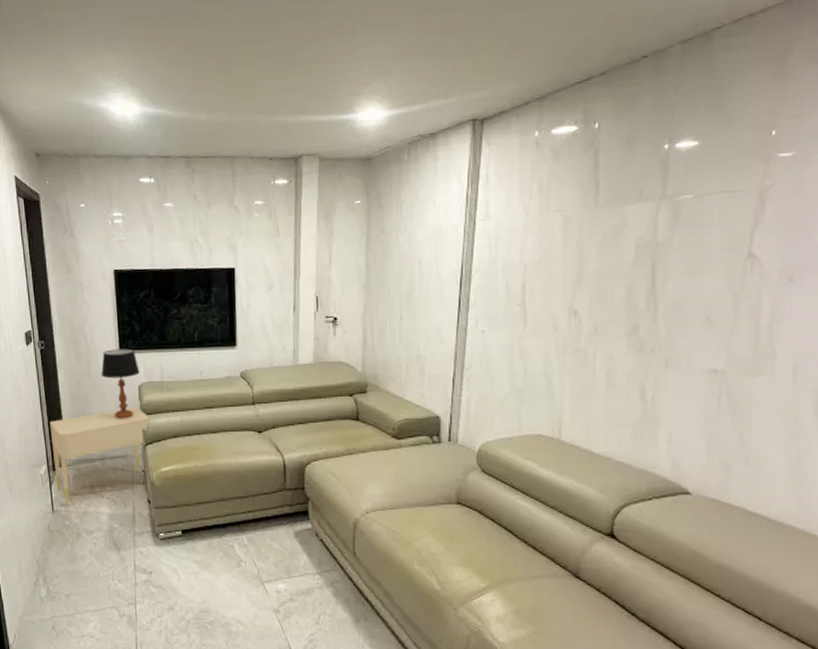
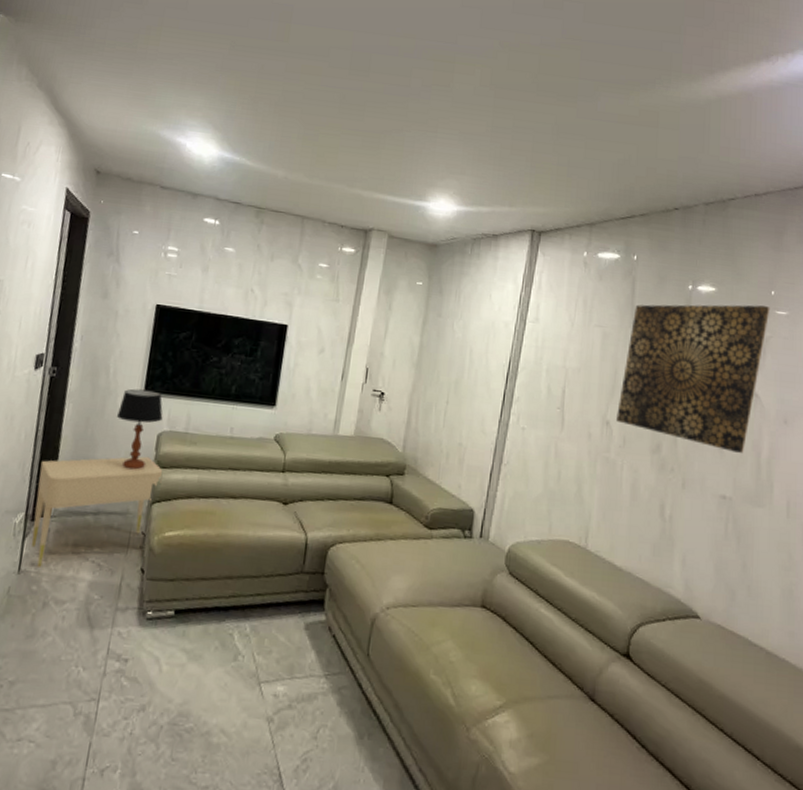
wall art: none [585,150,771,322] -> present [616,304,770,453]

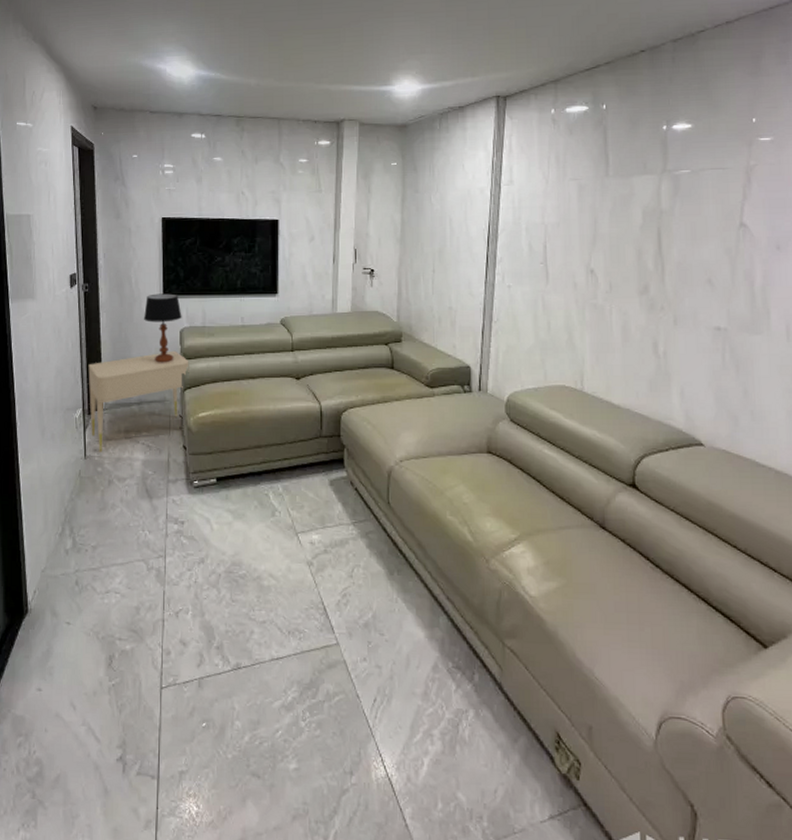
wall art: present [616,304,770,453] -> none [600,135,753,284]

